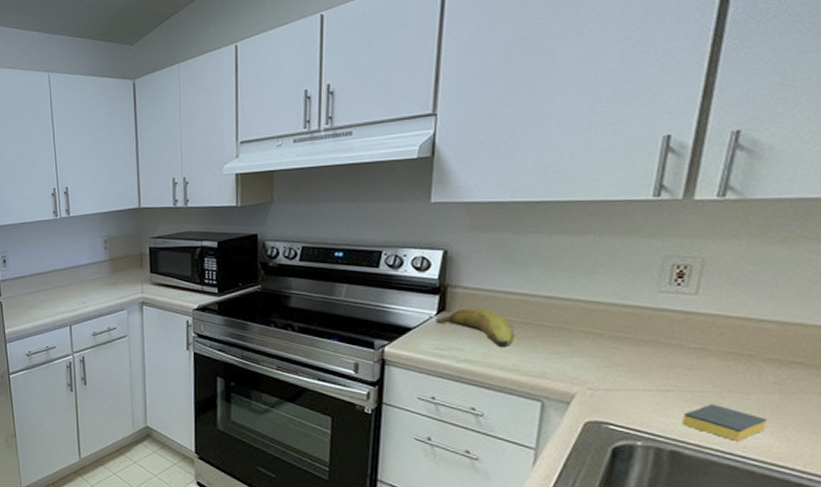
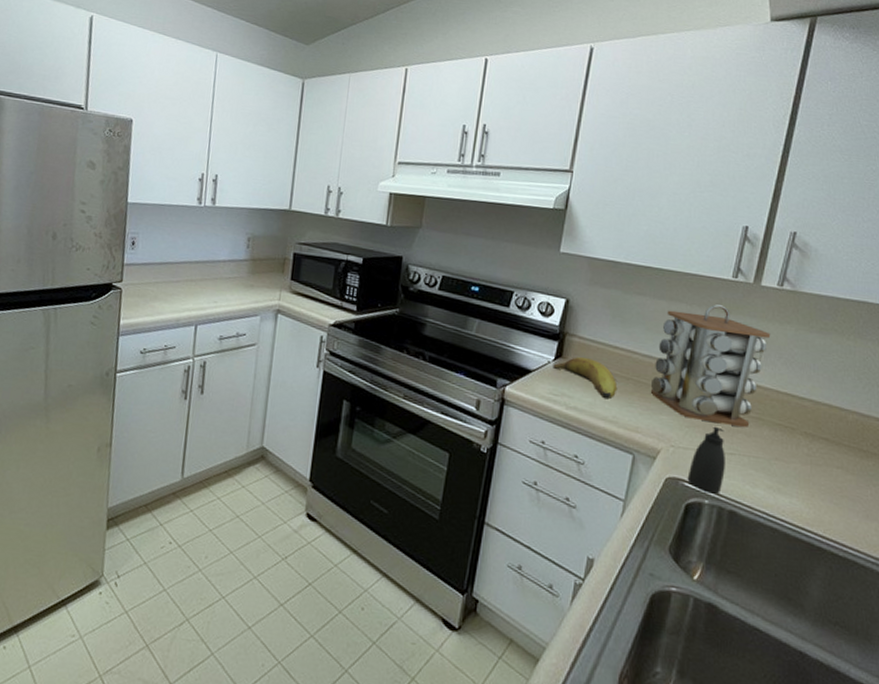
spice rack: none [555,230,712,360] -> present [650,304,771,427]
soap dispenser: none [612,363,661,435] -> present [687,426,725,494]
sponge: present [681,403,768,441] -> none [739,468,801,505]

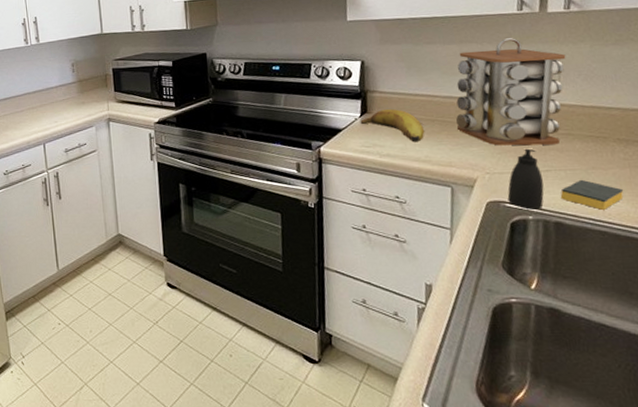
sponge: none [739,468,801,505] -> present [560,179,624,210]

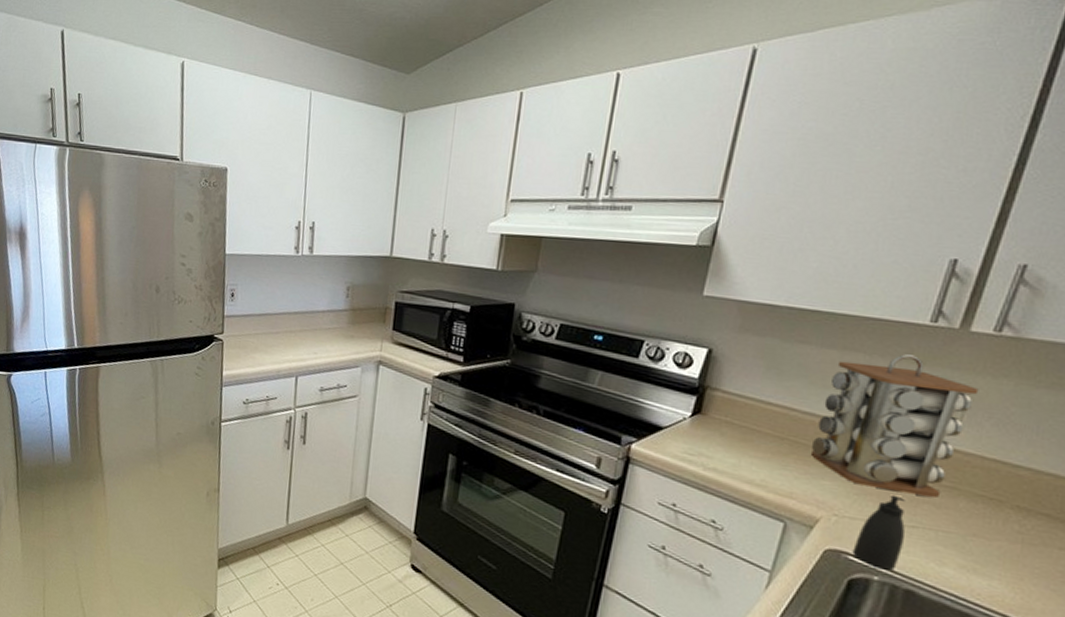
fruit: present [360,109,425,142] -> none [689,413,769,461]
sponge: present [560,179,624,210] -> none [921,545,1006,588]

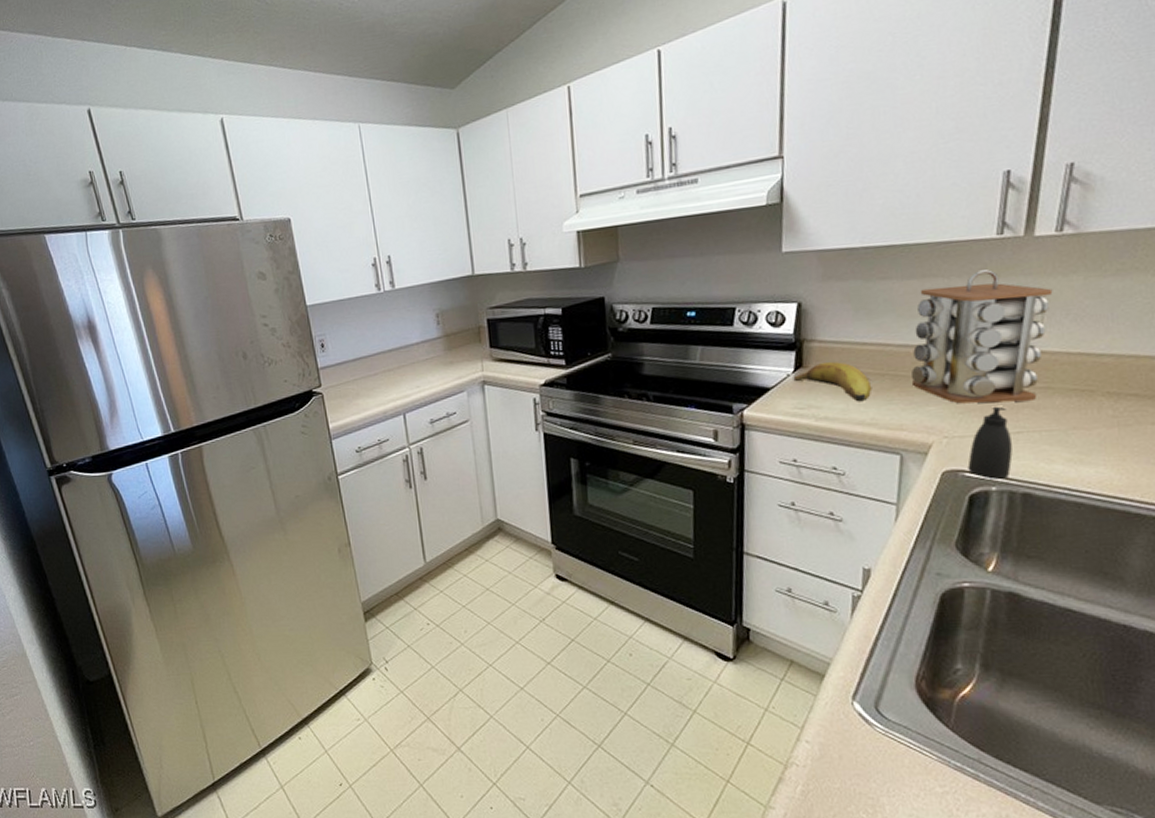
fruit: none [689,413,769,461] -> present [793,362,872,402]

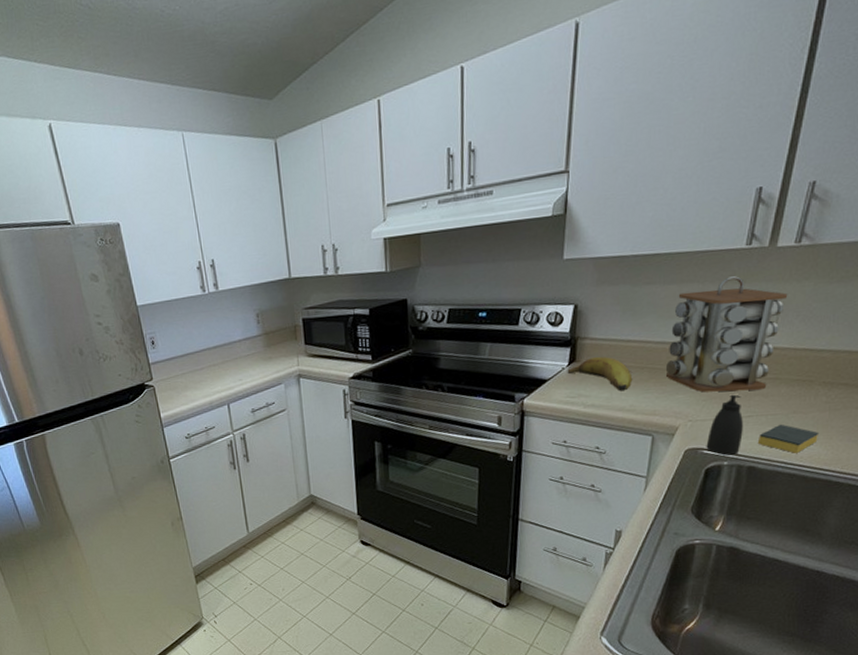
sponge: none [1031,442,1109,478] -> present [757,424,820,453]

